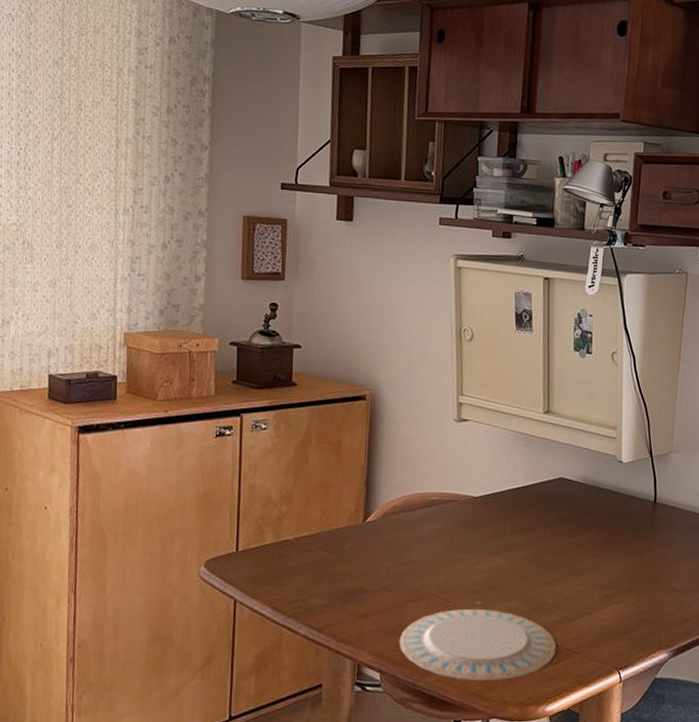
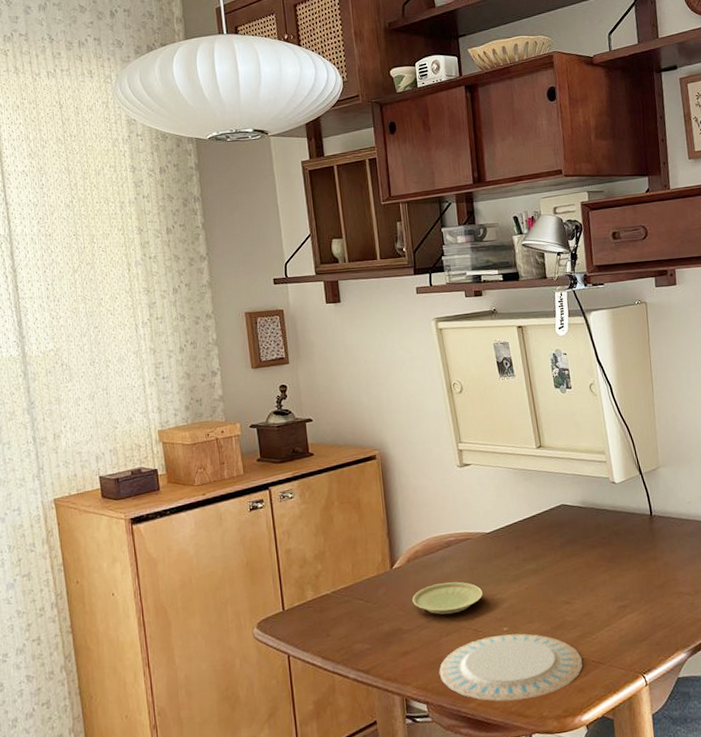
plate: none [382,545,460,578] -> present [412,581,482,615]

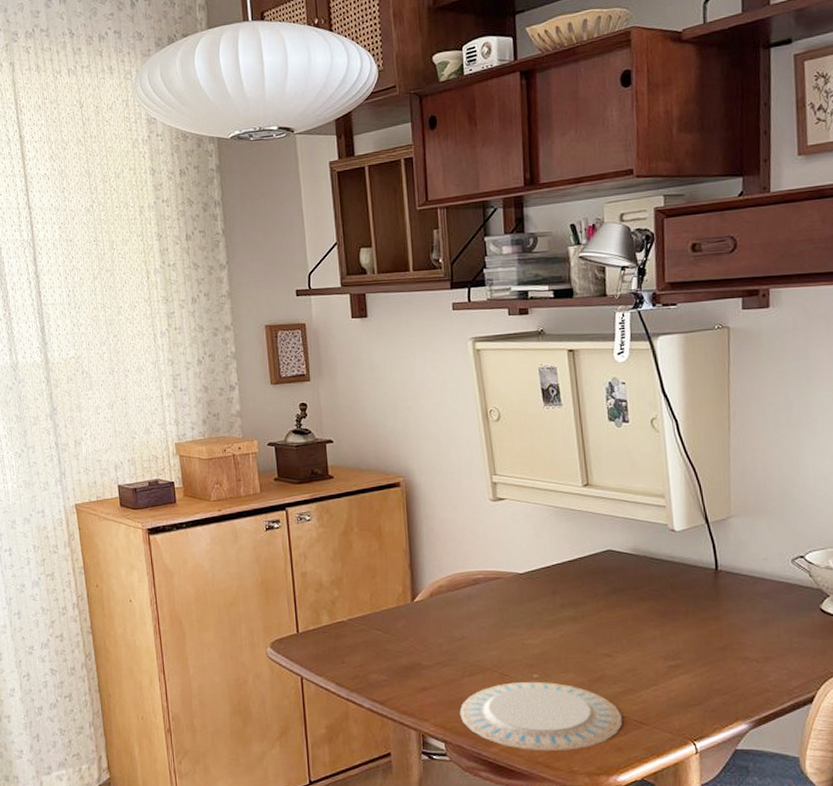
plate: present [412,581,482,615] -> none [434,621,512,654]

